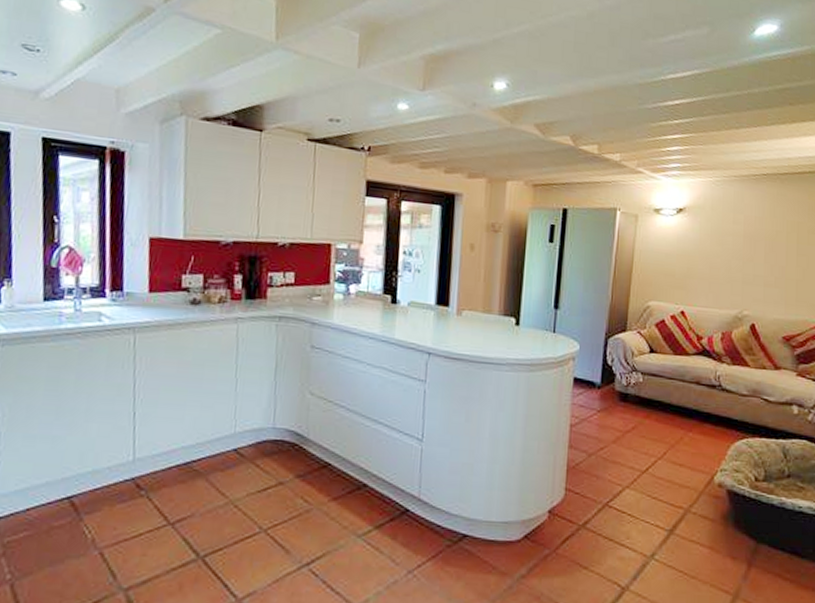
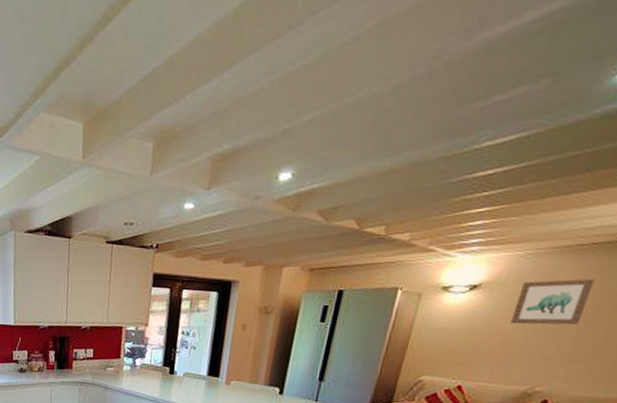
wall art: none [714,206,770,250] -> present [510,278,595,325]

